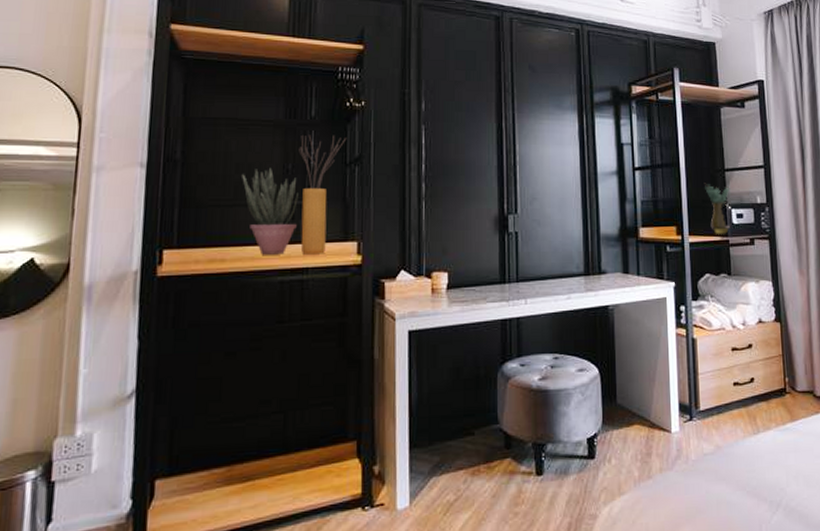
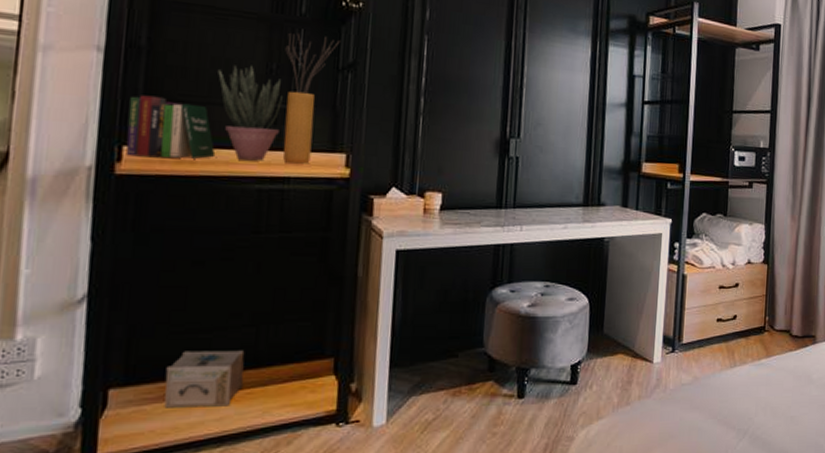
books: none [166,203,242,259] -> present [126,95,216,159]
decorative box: none [204,437,275,497] -> present [164,350,245,408]
vase: present [705,183,730,235] -> none [711,123,735,177]

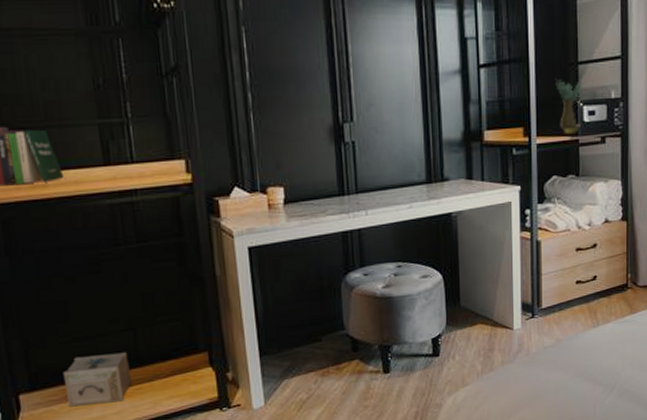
potted plant: present [218,65,282,161] -> none [49,83,118,178]
vase: present [283,33,341,164] -> none [107,42,159,176]
vase: none [711,123,735,177] -> present [556,78,582,135]

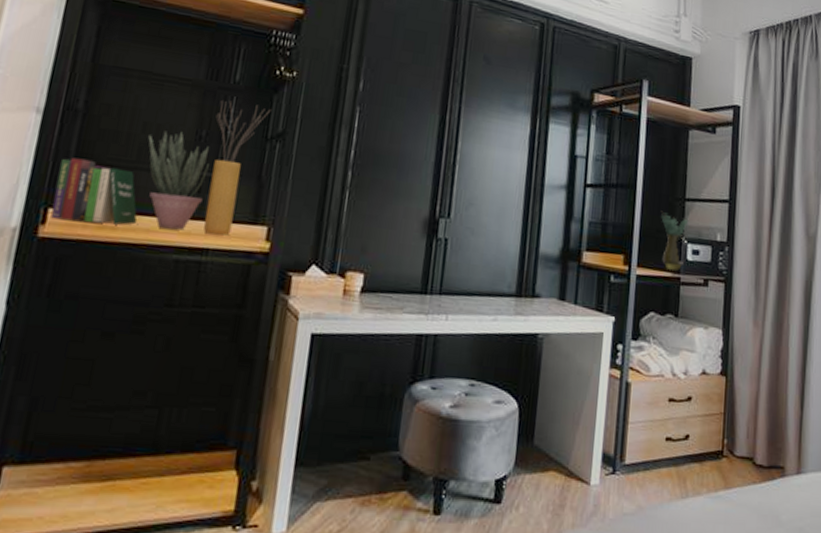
potted plant: none [49,83,118,178] -> present [148,130,210,231]
decorative box: present [63,352,133,407] -> none [56,430,145,497]
vase: none [107,42,159,176] -> present [203,100,272,236]

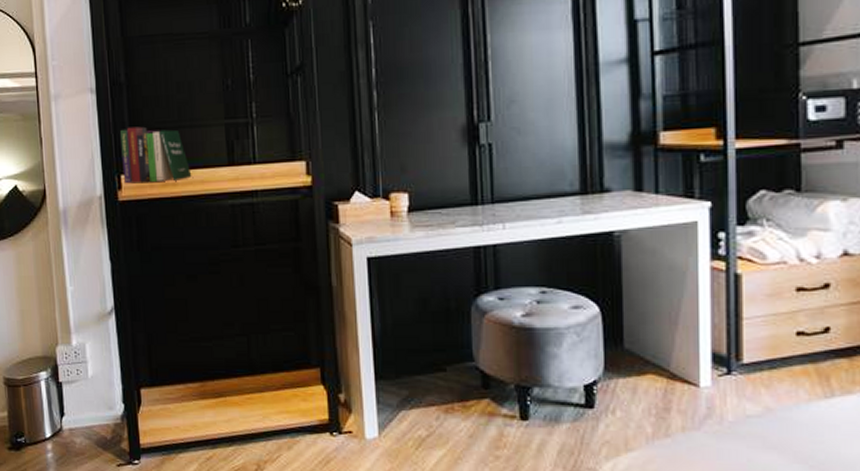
potted plant: present [148,130,210,231] -> none [183,84,242,178]
vase: present [203,100,272,236] -> none [236,42,286,176]
vase: present [661,211,688,272] -> none [764,65,805,137]

